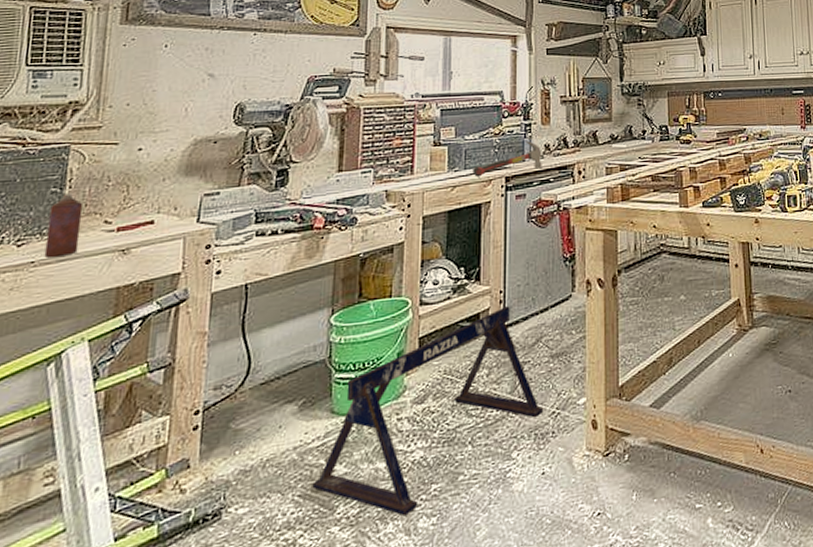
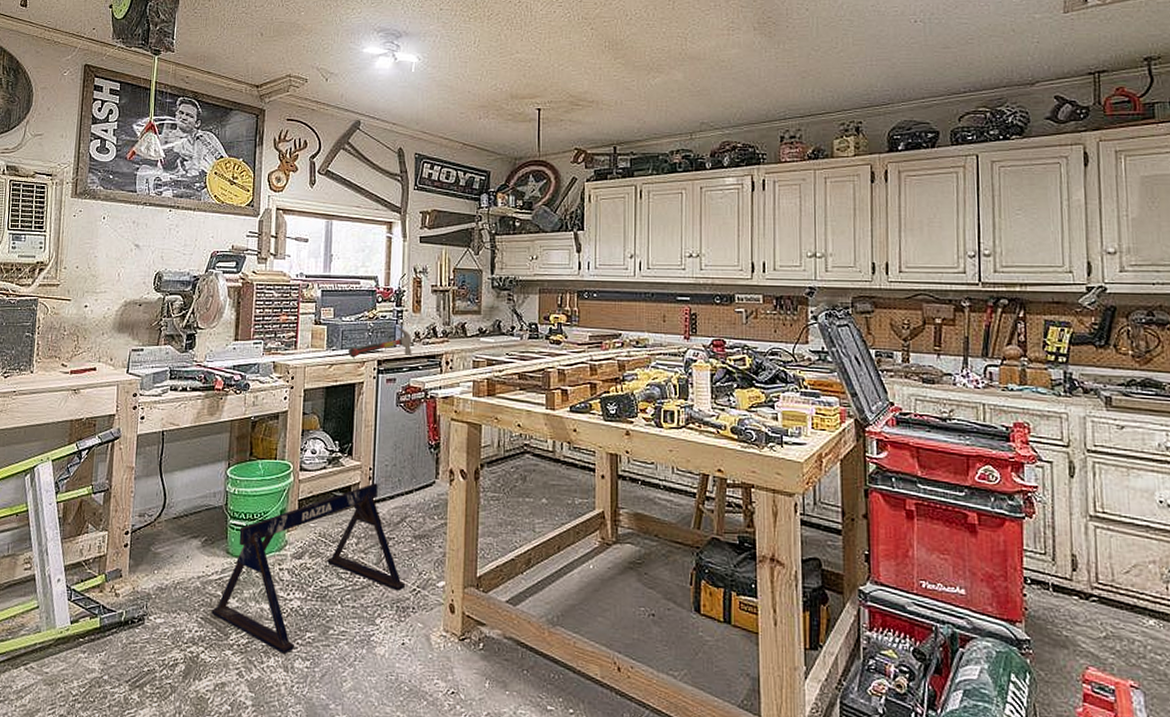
spray can: present [44,193,84,257] -> none [22,338,48,389]

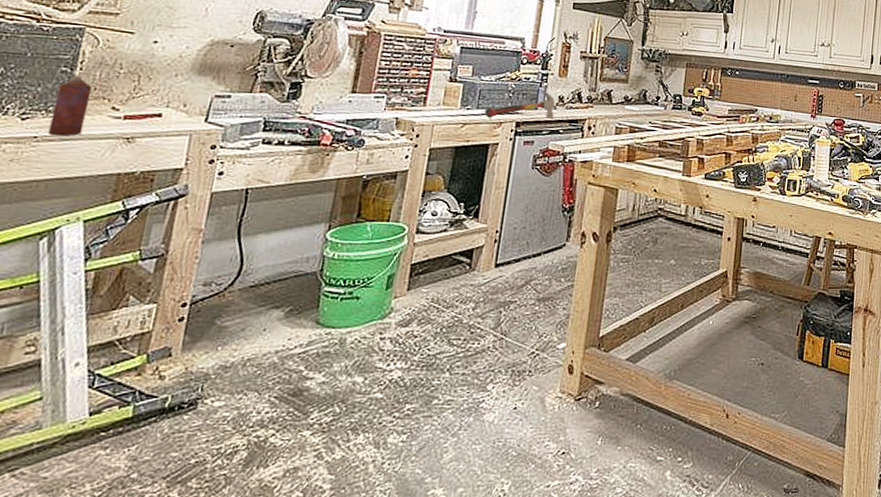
spray can: none [22,338,48,389] -> present [47,75,93,136]
sawhorse: present [211,483,405,655] -> none [289,246,523,430]

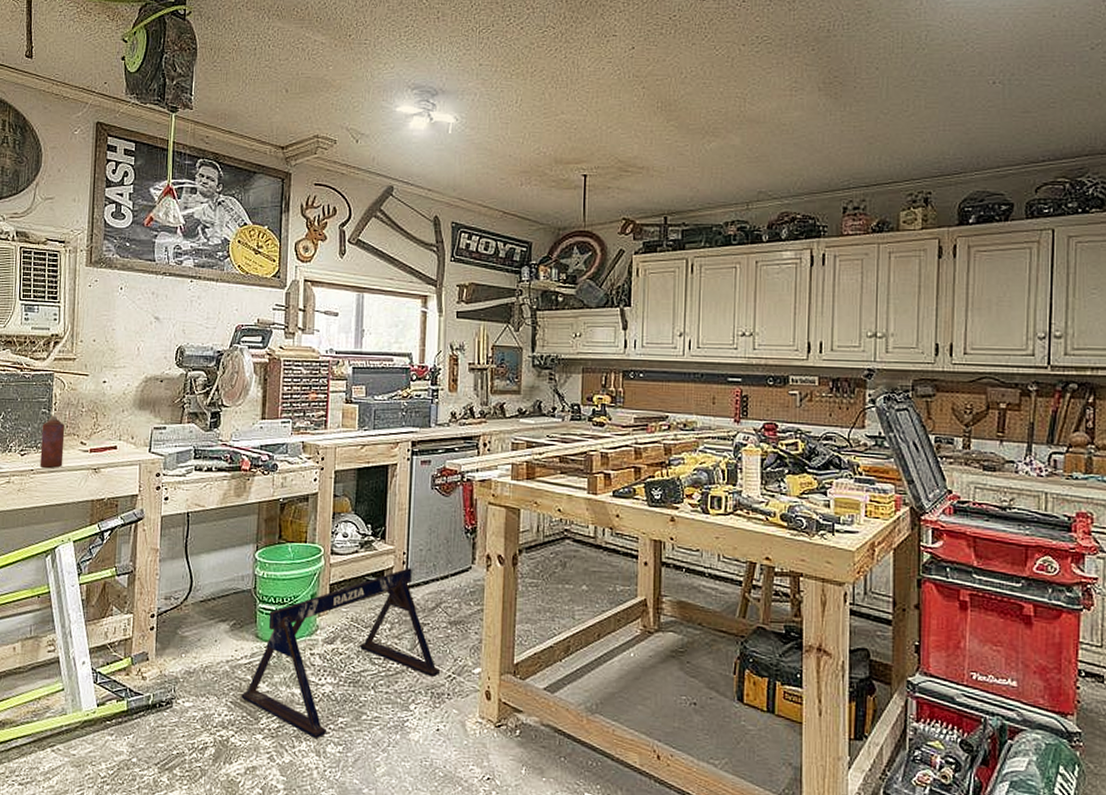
sawhorse: none [289,246,523,430] -> present [241,568,440,740]
hammer: present [484,90,555,119] -> none [381,407,448,438]

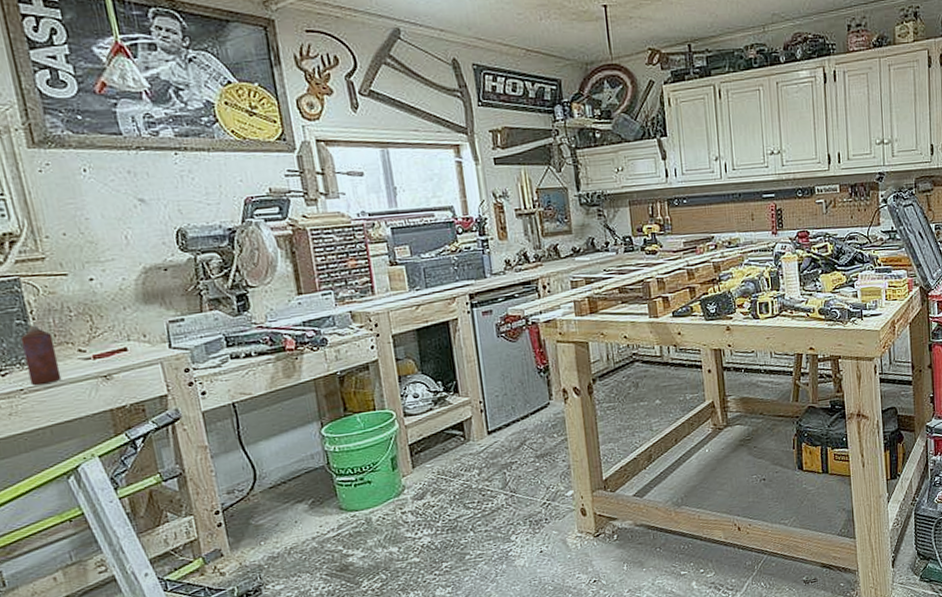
sawhorse: present [241,568,440,740] -> none [335,415,535,588]

